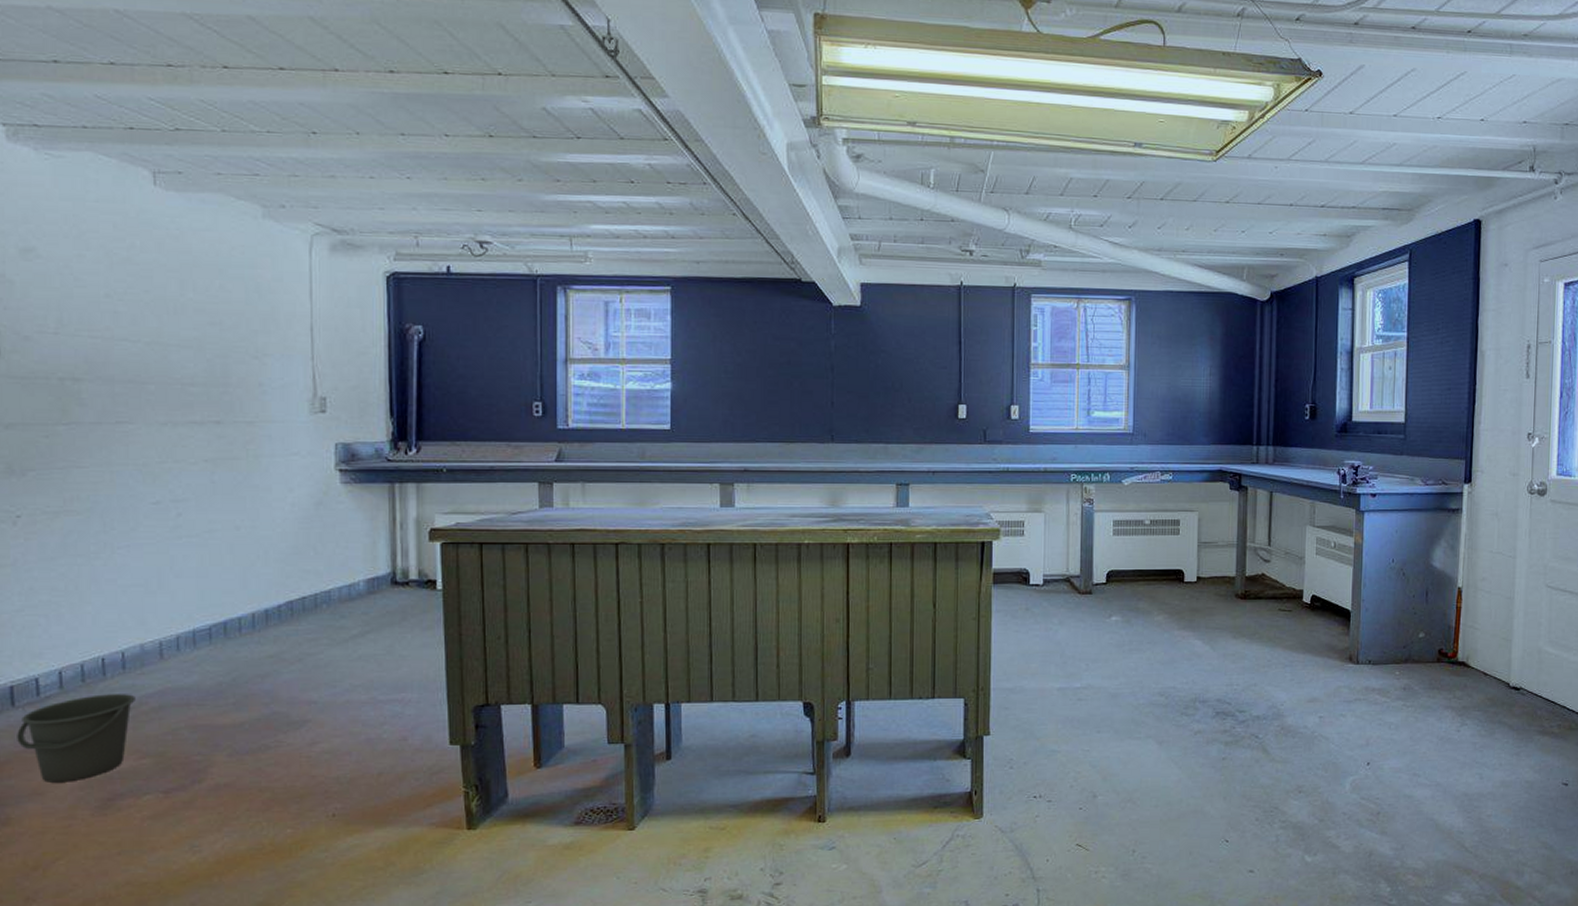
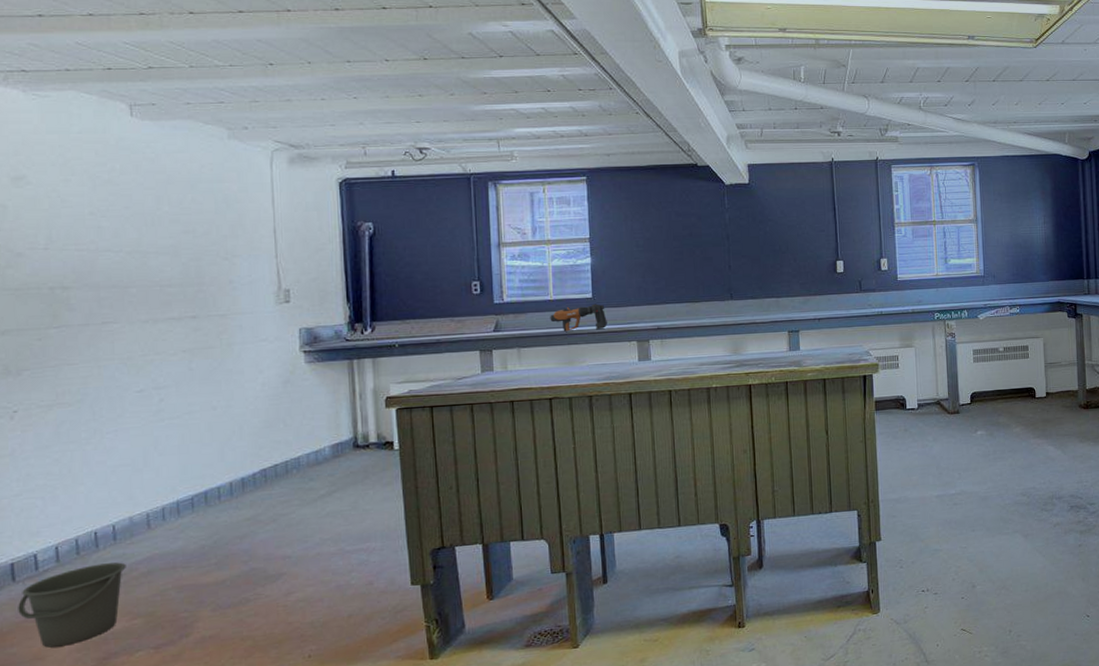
power tool: none [620,436,686,468] -> present [550,303,607,332]

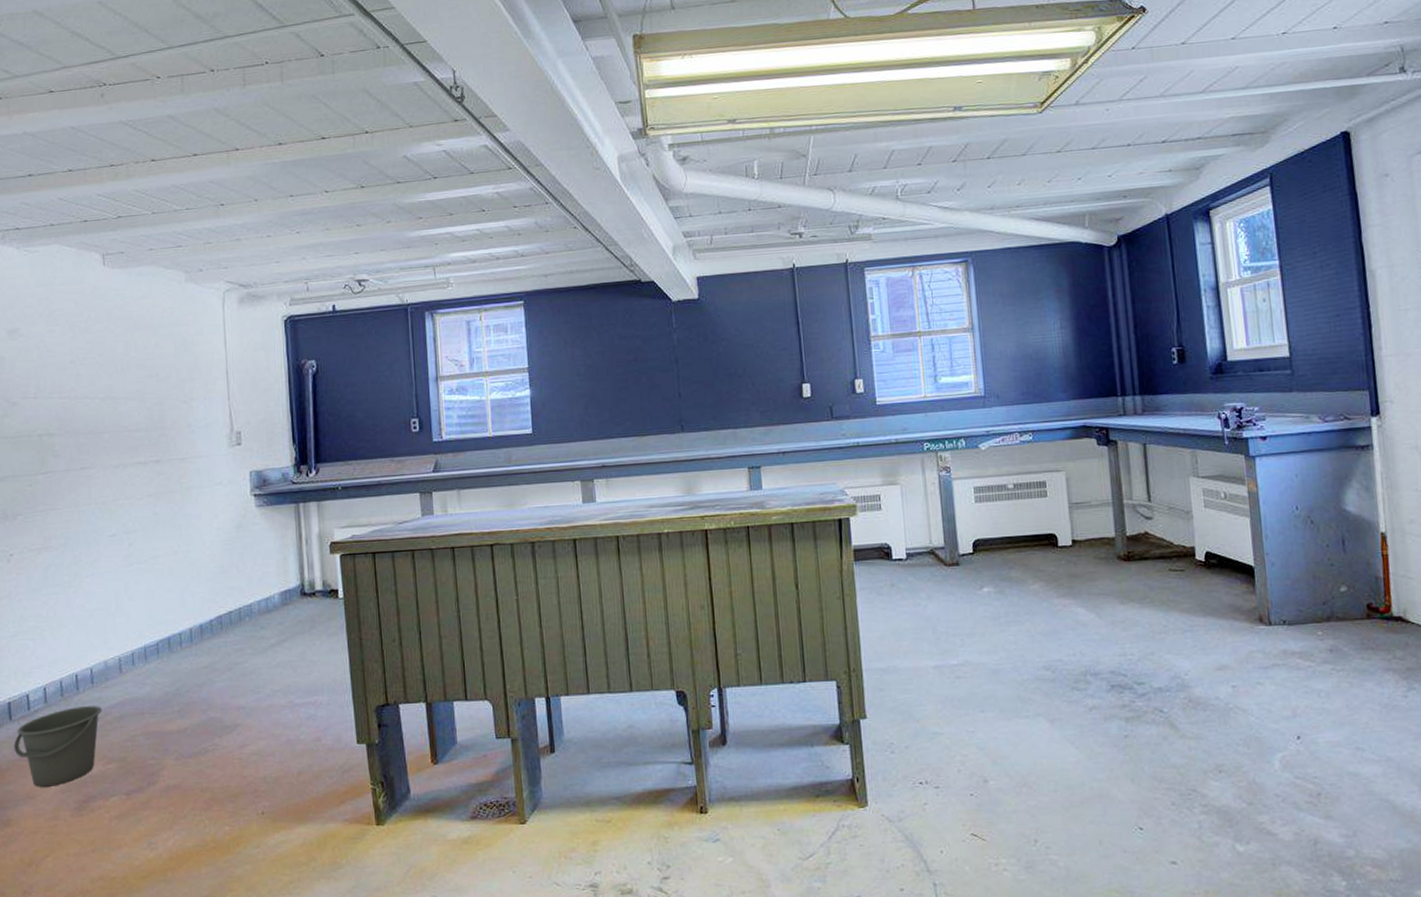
power tool: present [550,303,607,332] -> none [489,439,549,471]

